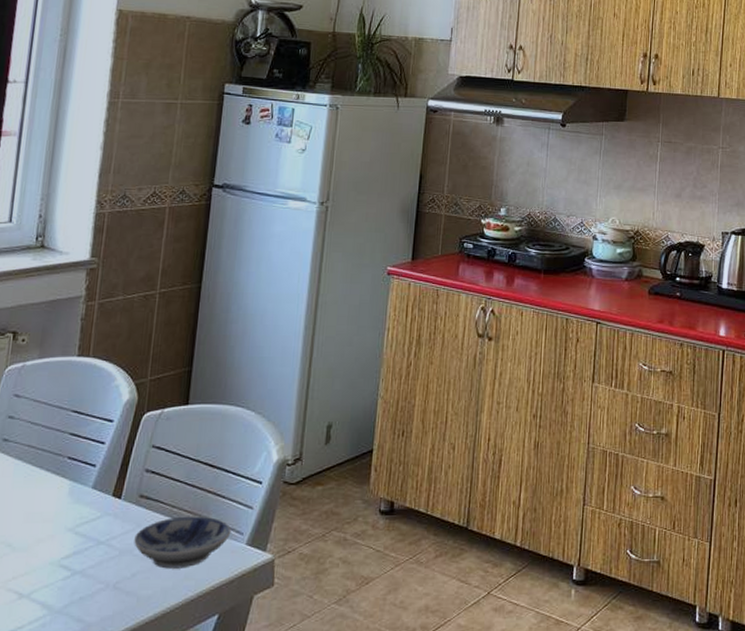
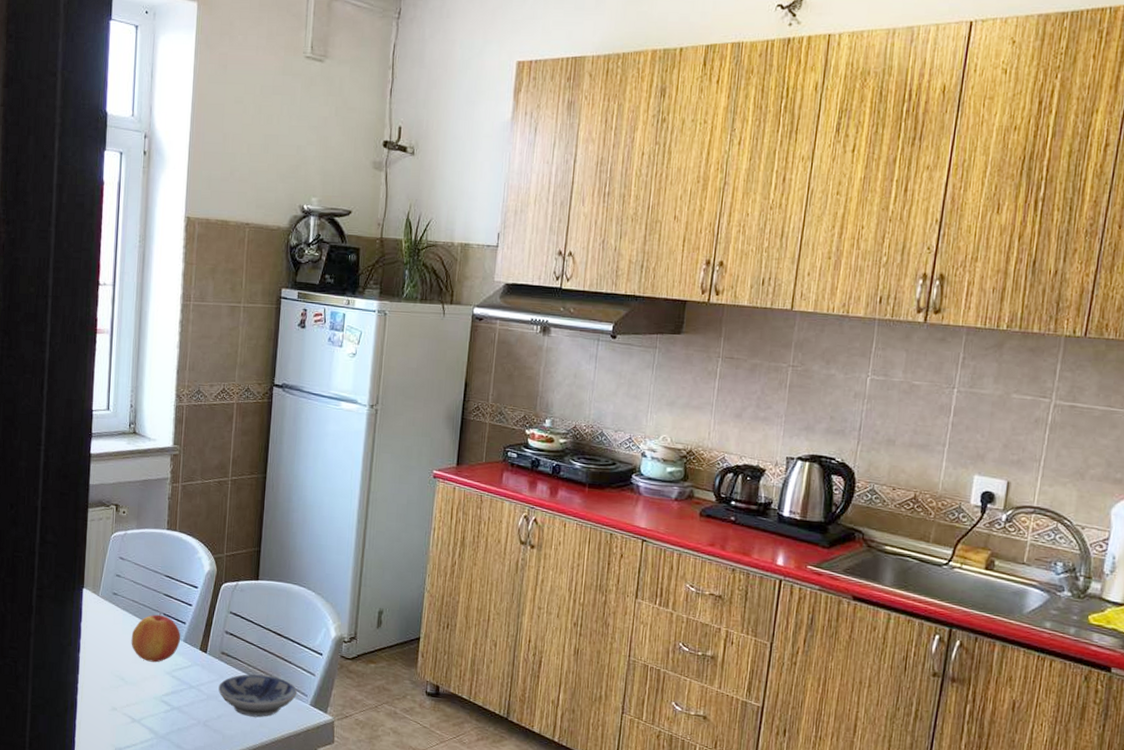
apple: none [23,458,89,519] -> present [131,613,181,663]

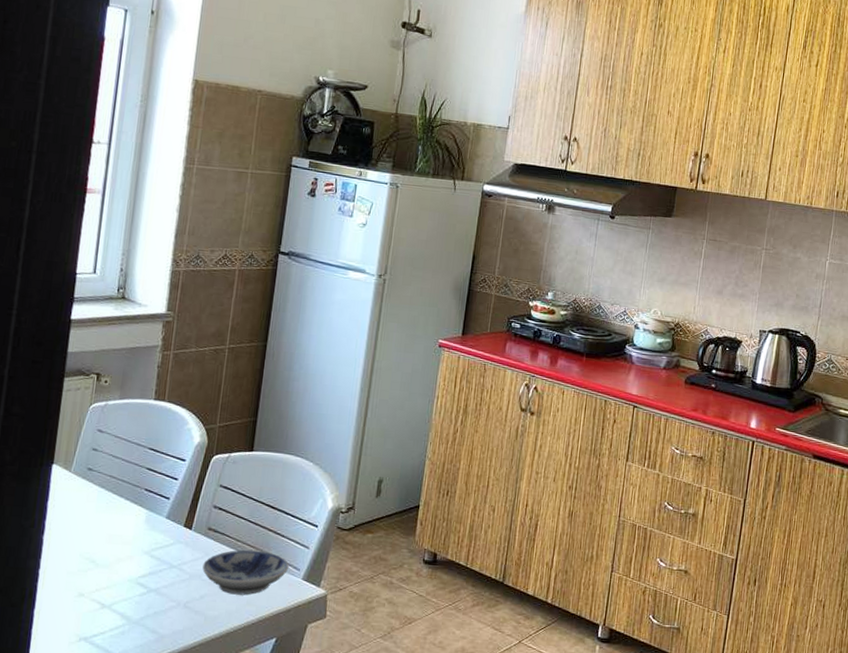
apple: present [131,613,181,663] -> none [105,489,164,542]

